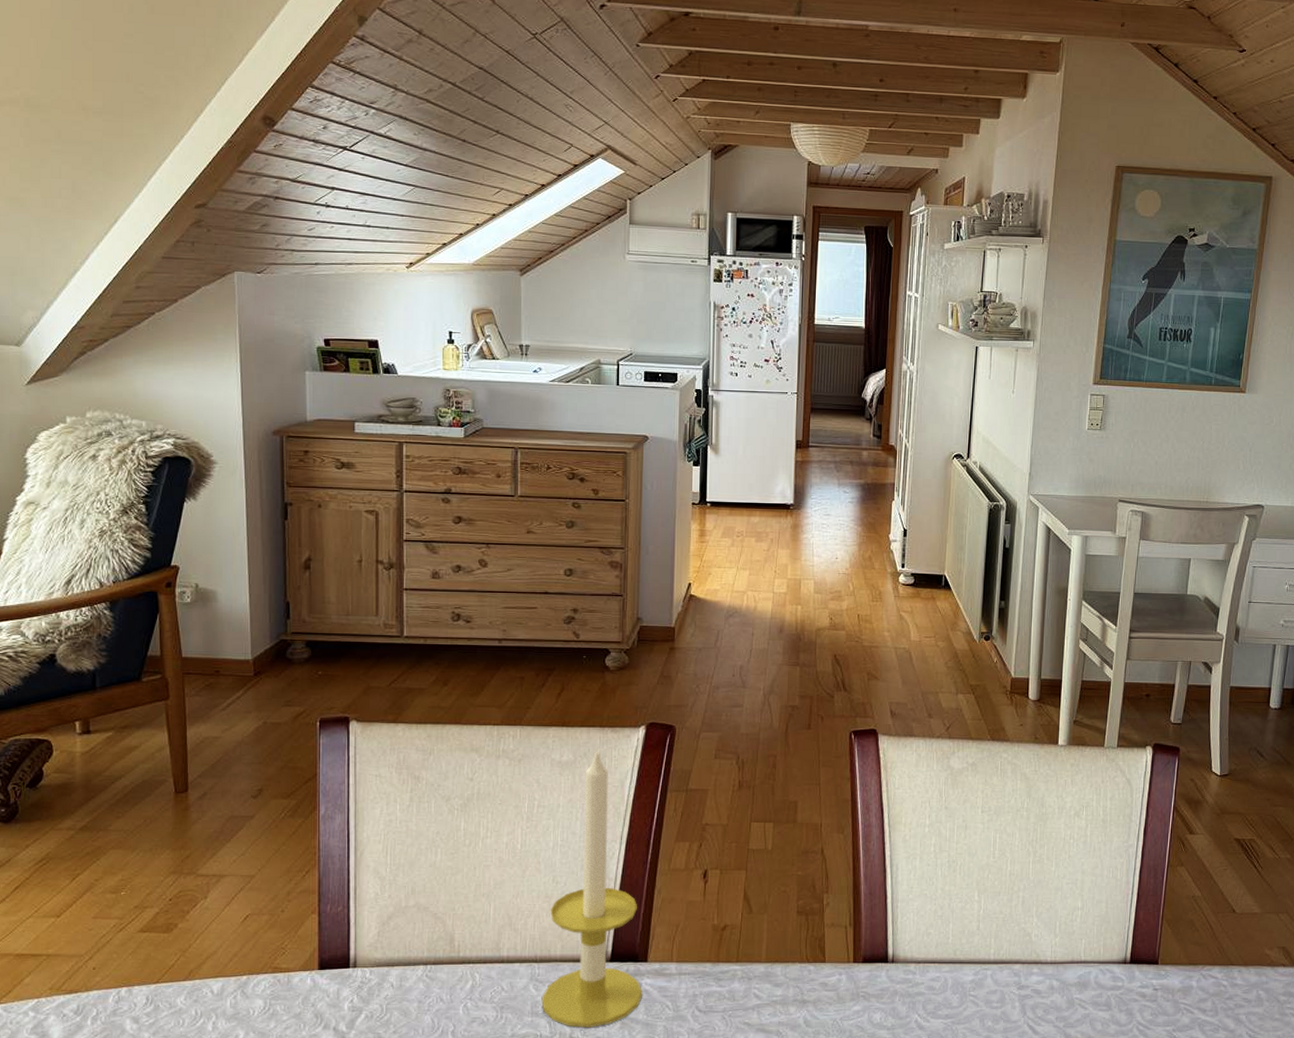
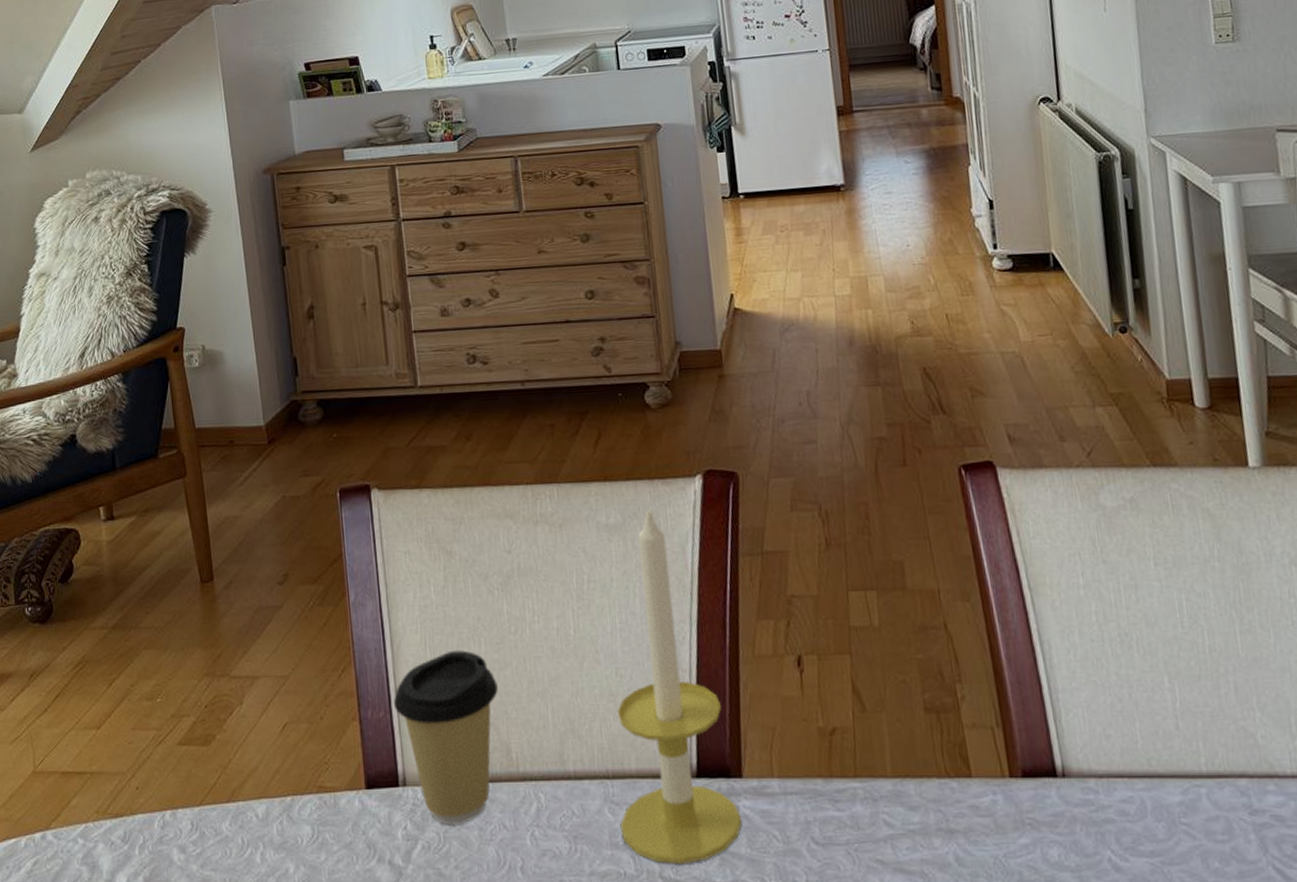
coffee cup: none [352,858,449,998] -> present [393,650,499,824]

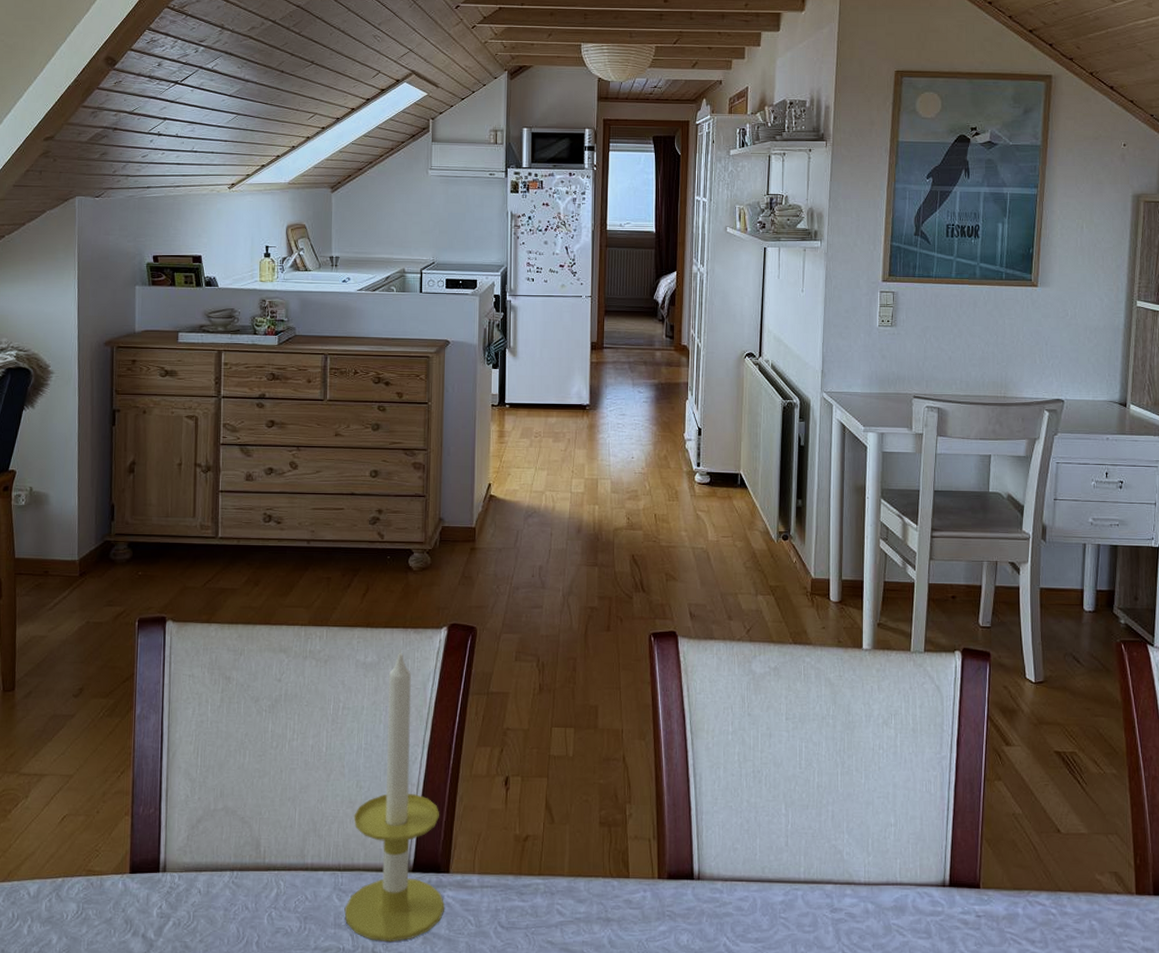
coffee cup: present [393,650,499,824] -> none [163,760,256,905]

